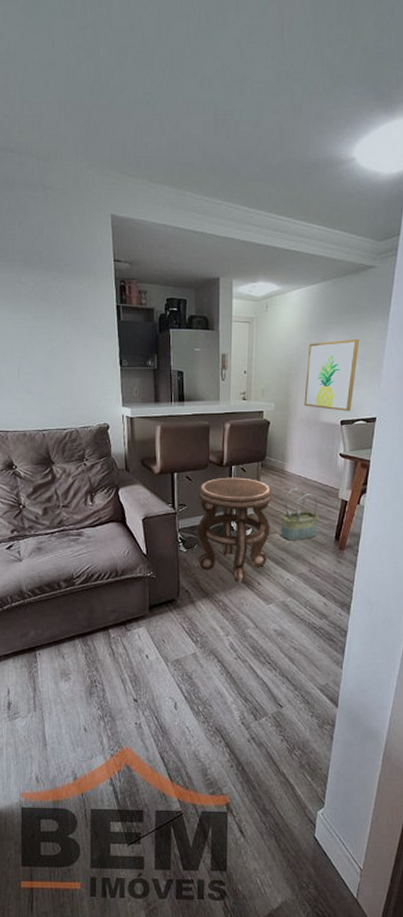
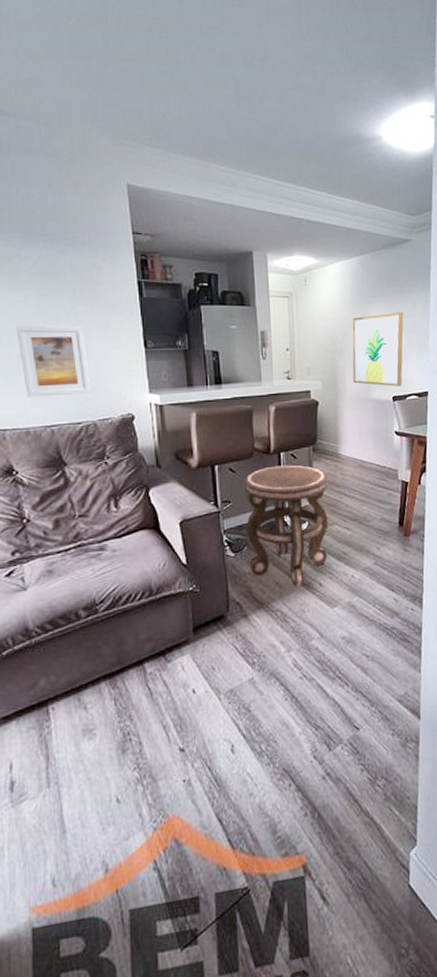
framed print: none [17,344,75,406] -> present [16,326,91,398]
basket: present [281,488,319,541] -> none [339,472,380,532]

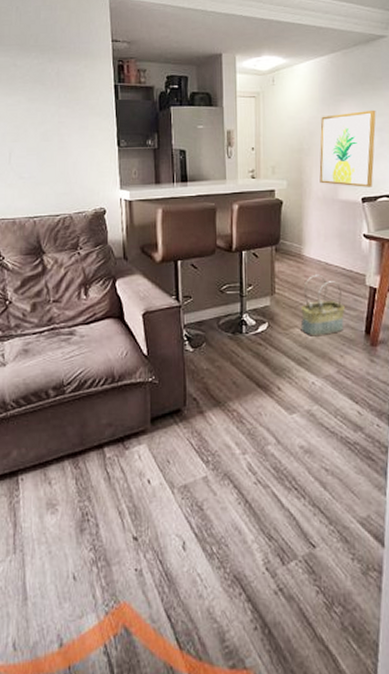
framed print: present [16,326,91,398] -> none [9,126,69,191]
side table: present [245,465,329,586] -> none [205,264,290,387]
basket: none [339,472,380,532] -> present [301,274,345,336]

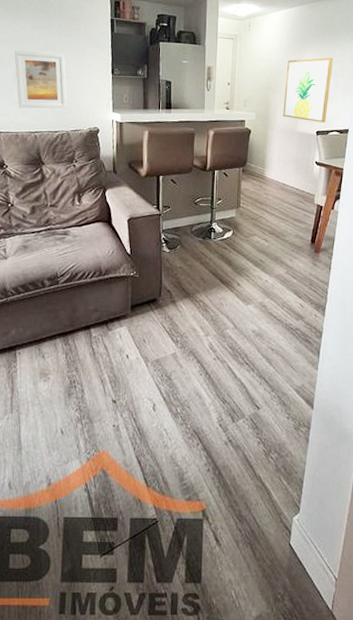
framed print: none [9,126,69,191] -> present [14,51,67,109]
basket: present [301,274,345,336] -> none [260,193,296,244]

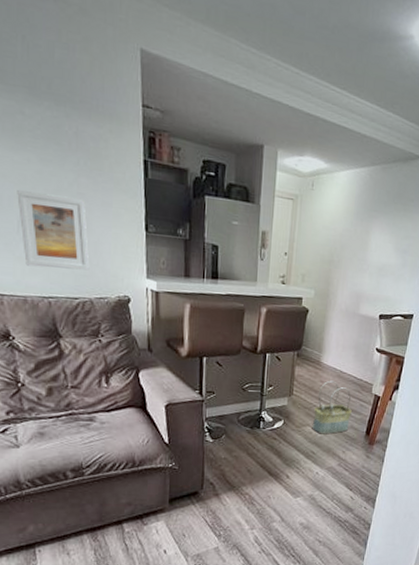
basket: none [260,193,296,244] -> present [313,380,352,435]
wall art: present [283,57,334,123] -> none [344,230,404,306]

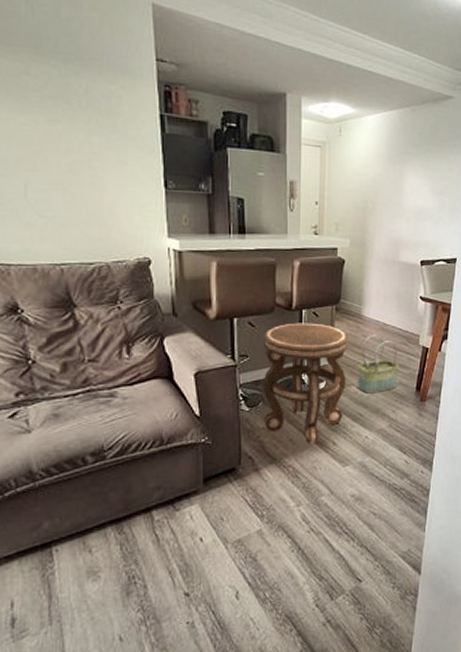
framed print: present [17,190,90,271] -> none [23,153,105,233]
side table: none [225,365,308,475] -> present [262,323,349,443]

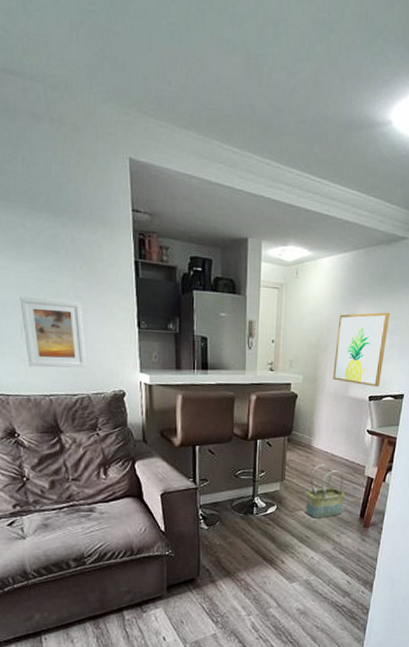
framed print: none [23,153,105,233] -> present [20,297,87,368]
side table: present [262,323,349,443] -> none [220,451,299,561]
wall art: none [382,172,439,251] -> present [333,312,390,387]

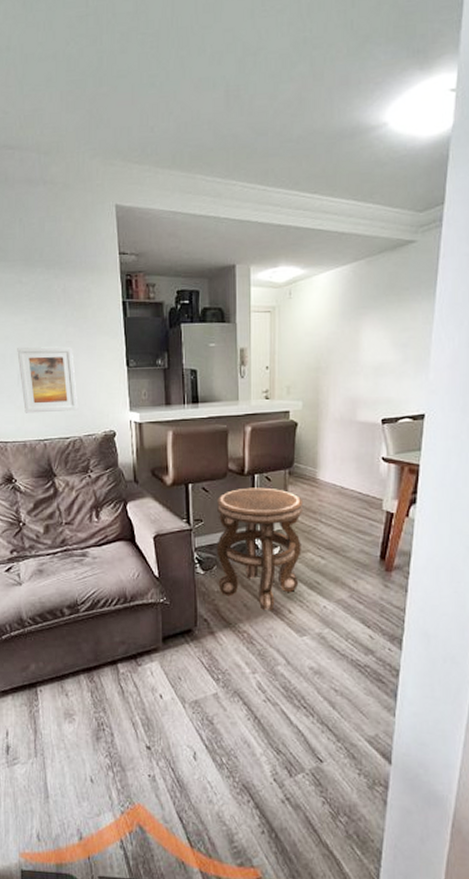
side table: none [220,451,299,561] -> present [216,487,304,610]
basket: present [306,464,345,518] -> none [314,498,360,561]
wall art: present [333,312,390,387] -> none [337,324,401,408]

